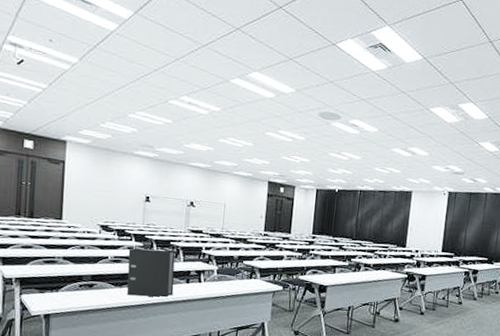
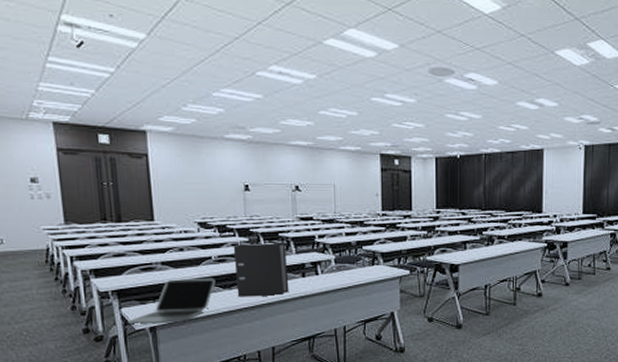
laptop: none [25,273,109,313] -> present [127,278,216,325]

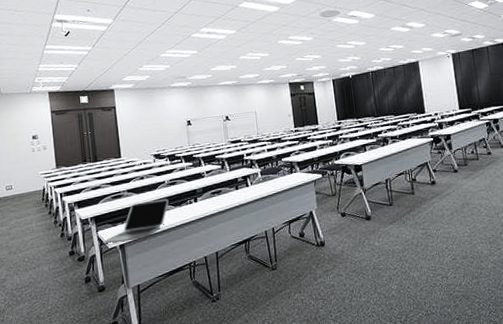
binder: present [233,243,289,297] -> none [181,163,227,212]

